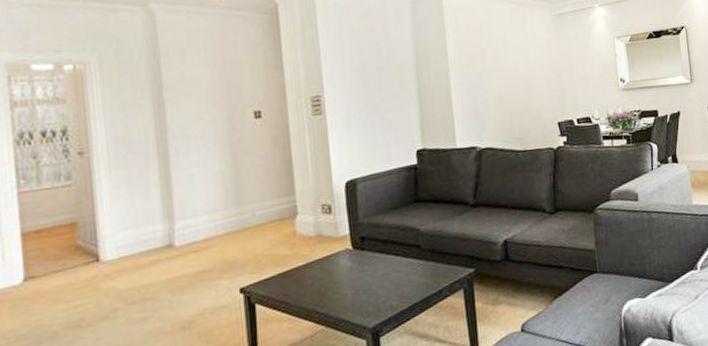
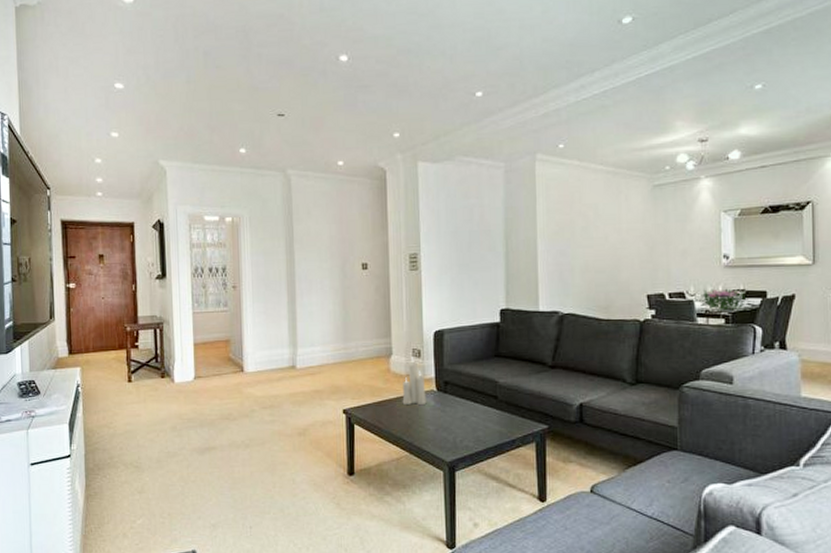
candle: none [312,214,342,271] -> present [402,357,427,405]

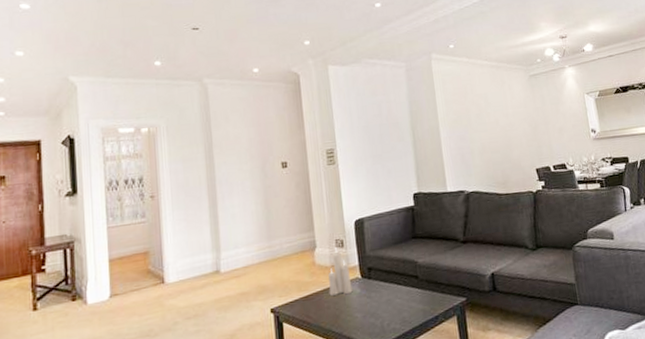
flower arrangement: present [702,288,747,313] -> none [579,157,614,178]

